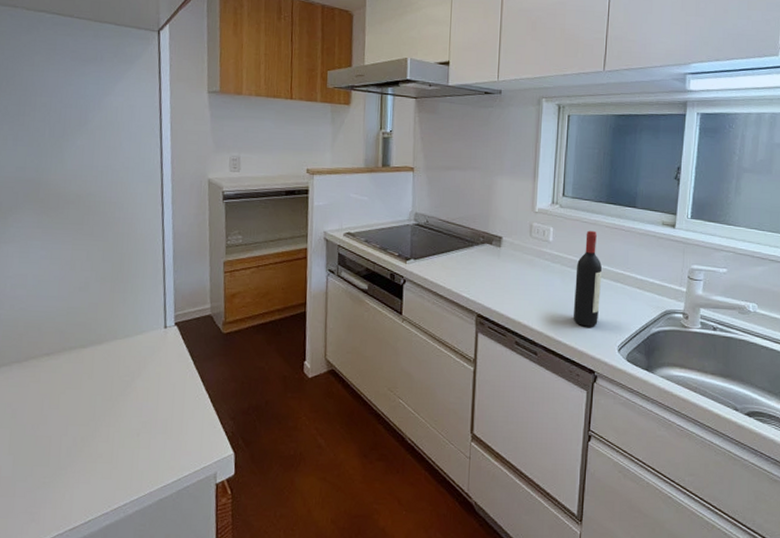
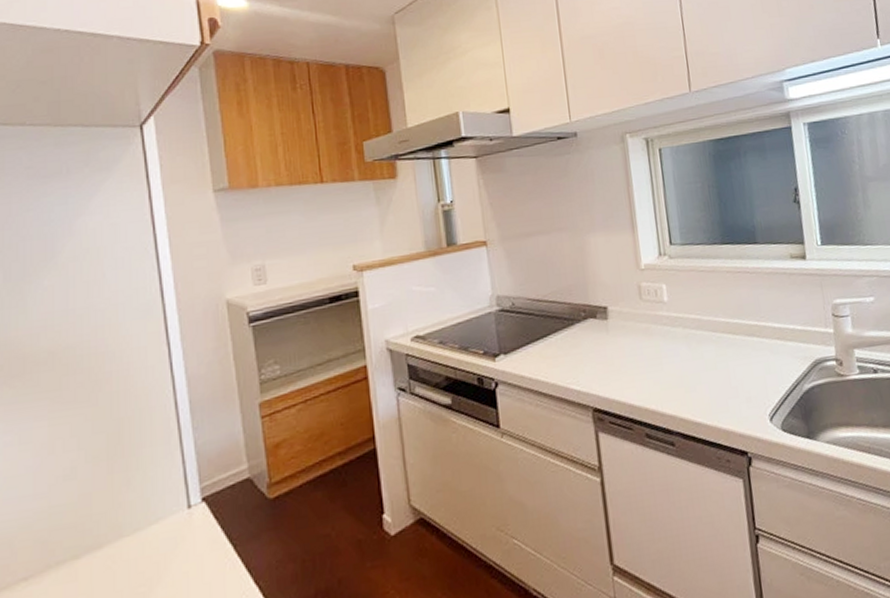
wine bottle: present [574,230,602,327] -> none [701,279,740,399]

